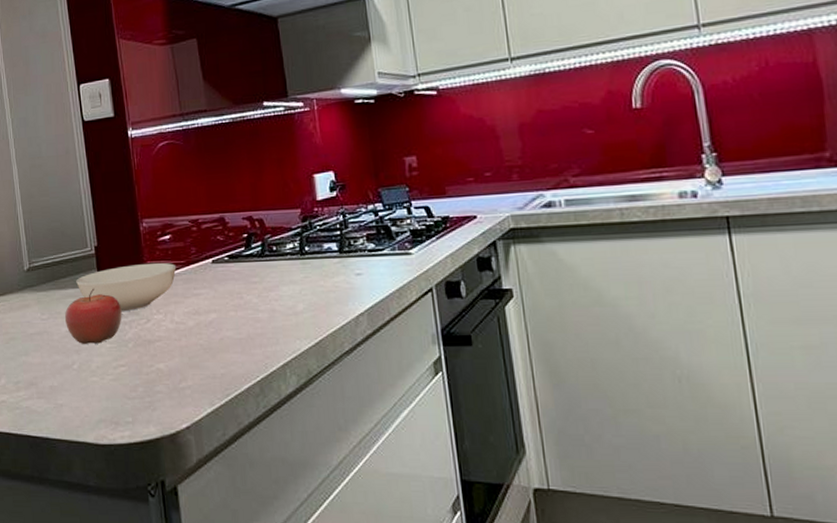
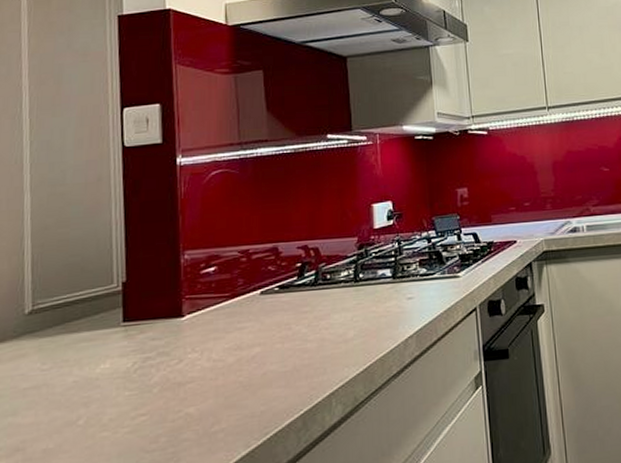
fruit: present [64,288,122,344] -> none [73,329,149,395]
bowl: present [76,262,177,312] -> none [94,296,220,354]

